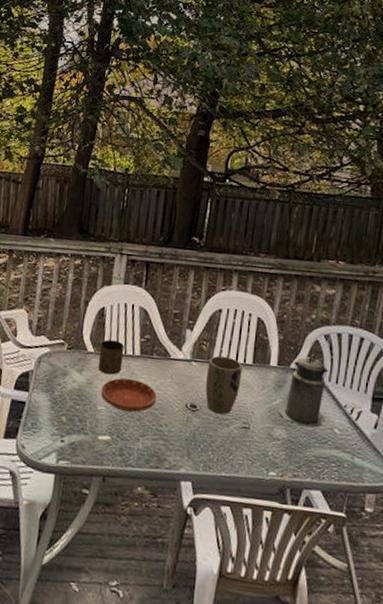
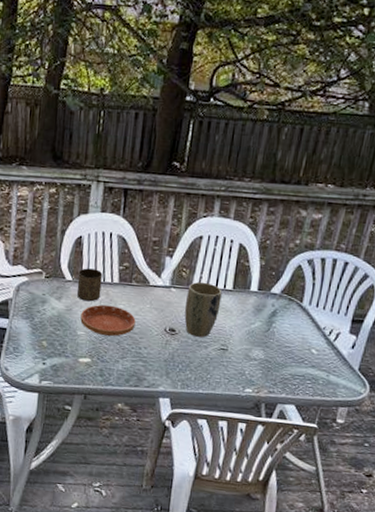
canister: present [277,353,329,428] -> none [256,278,310,349]

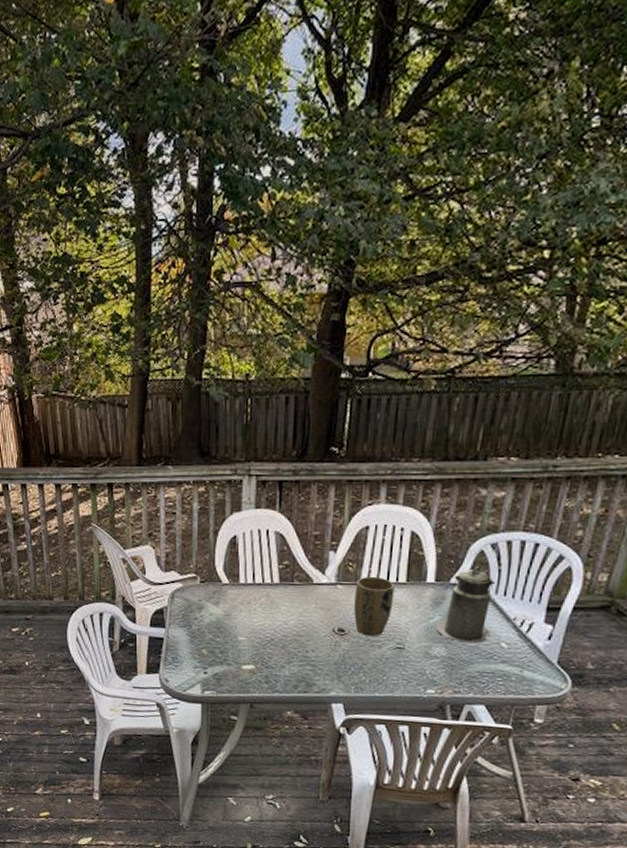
cup: present [76,268,103,302] -> none [234,569,261,605]
saucer: present [80,304,136,336] -> none [241,607,301,640]
canister: none [256,278,310,349] -> present [436,565,496,644]

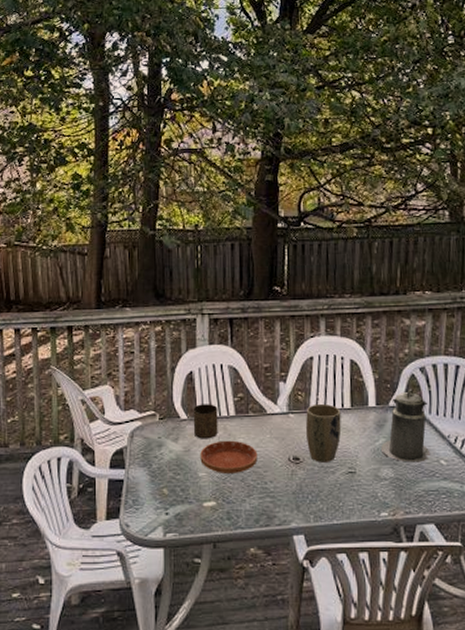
cup: none [234,569,261,605] -> present [193,404,218,439]
saucer: none [241,607,301,640] -> present [200,440,258,473]

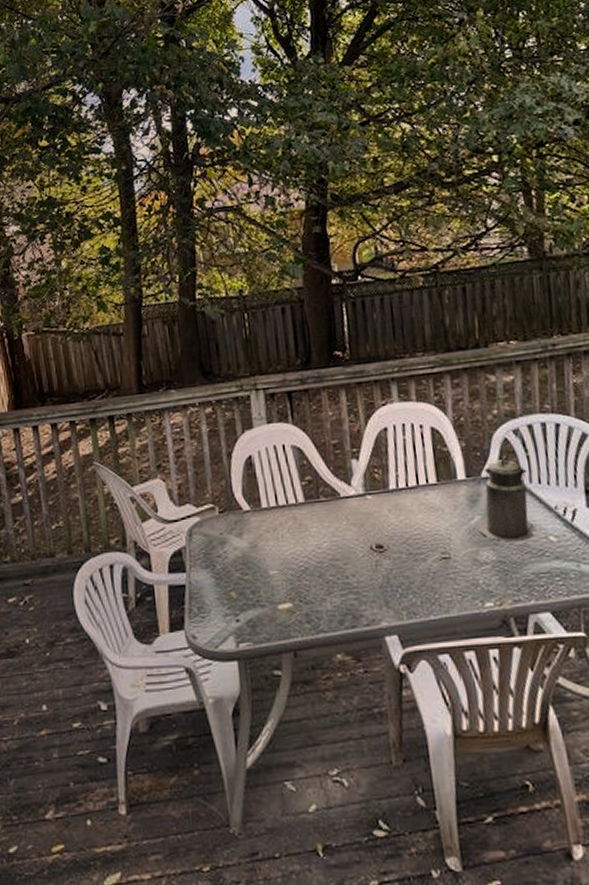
cup: present [193,404,218,439] -> none [256,491,287,532]
saucer: present [200,440,258,473] -> none [269,530,335,570]
plant pot: present [306,403,342,462] -> none [385,480,429,549]

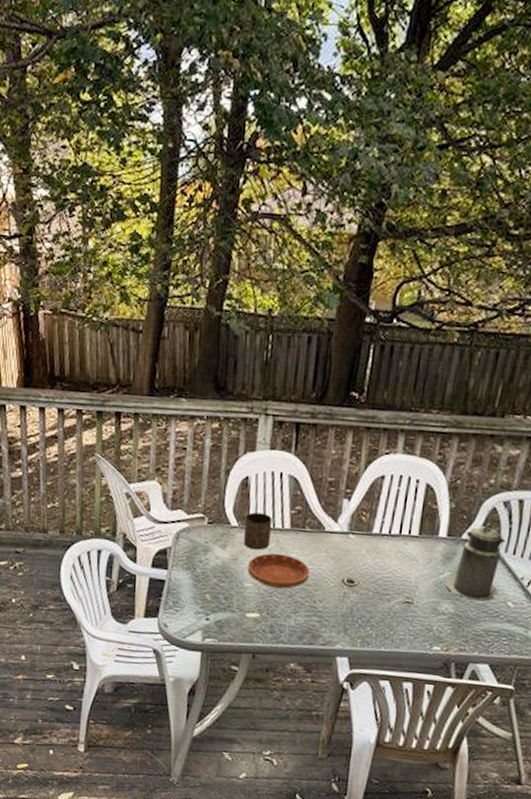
cup: none [256,491,287,532] -> present [243,512,272,550]
saucer: none [269,530,335,570] -> present [247,553,310,589]

